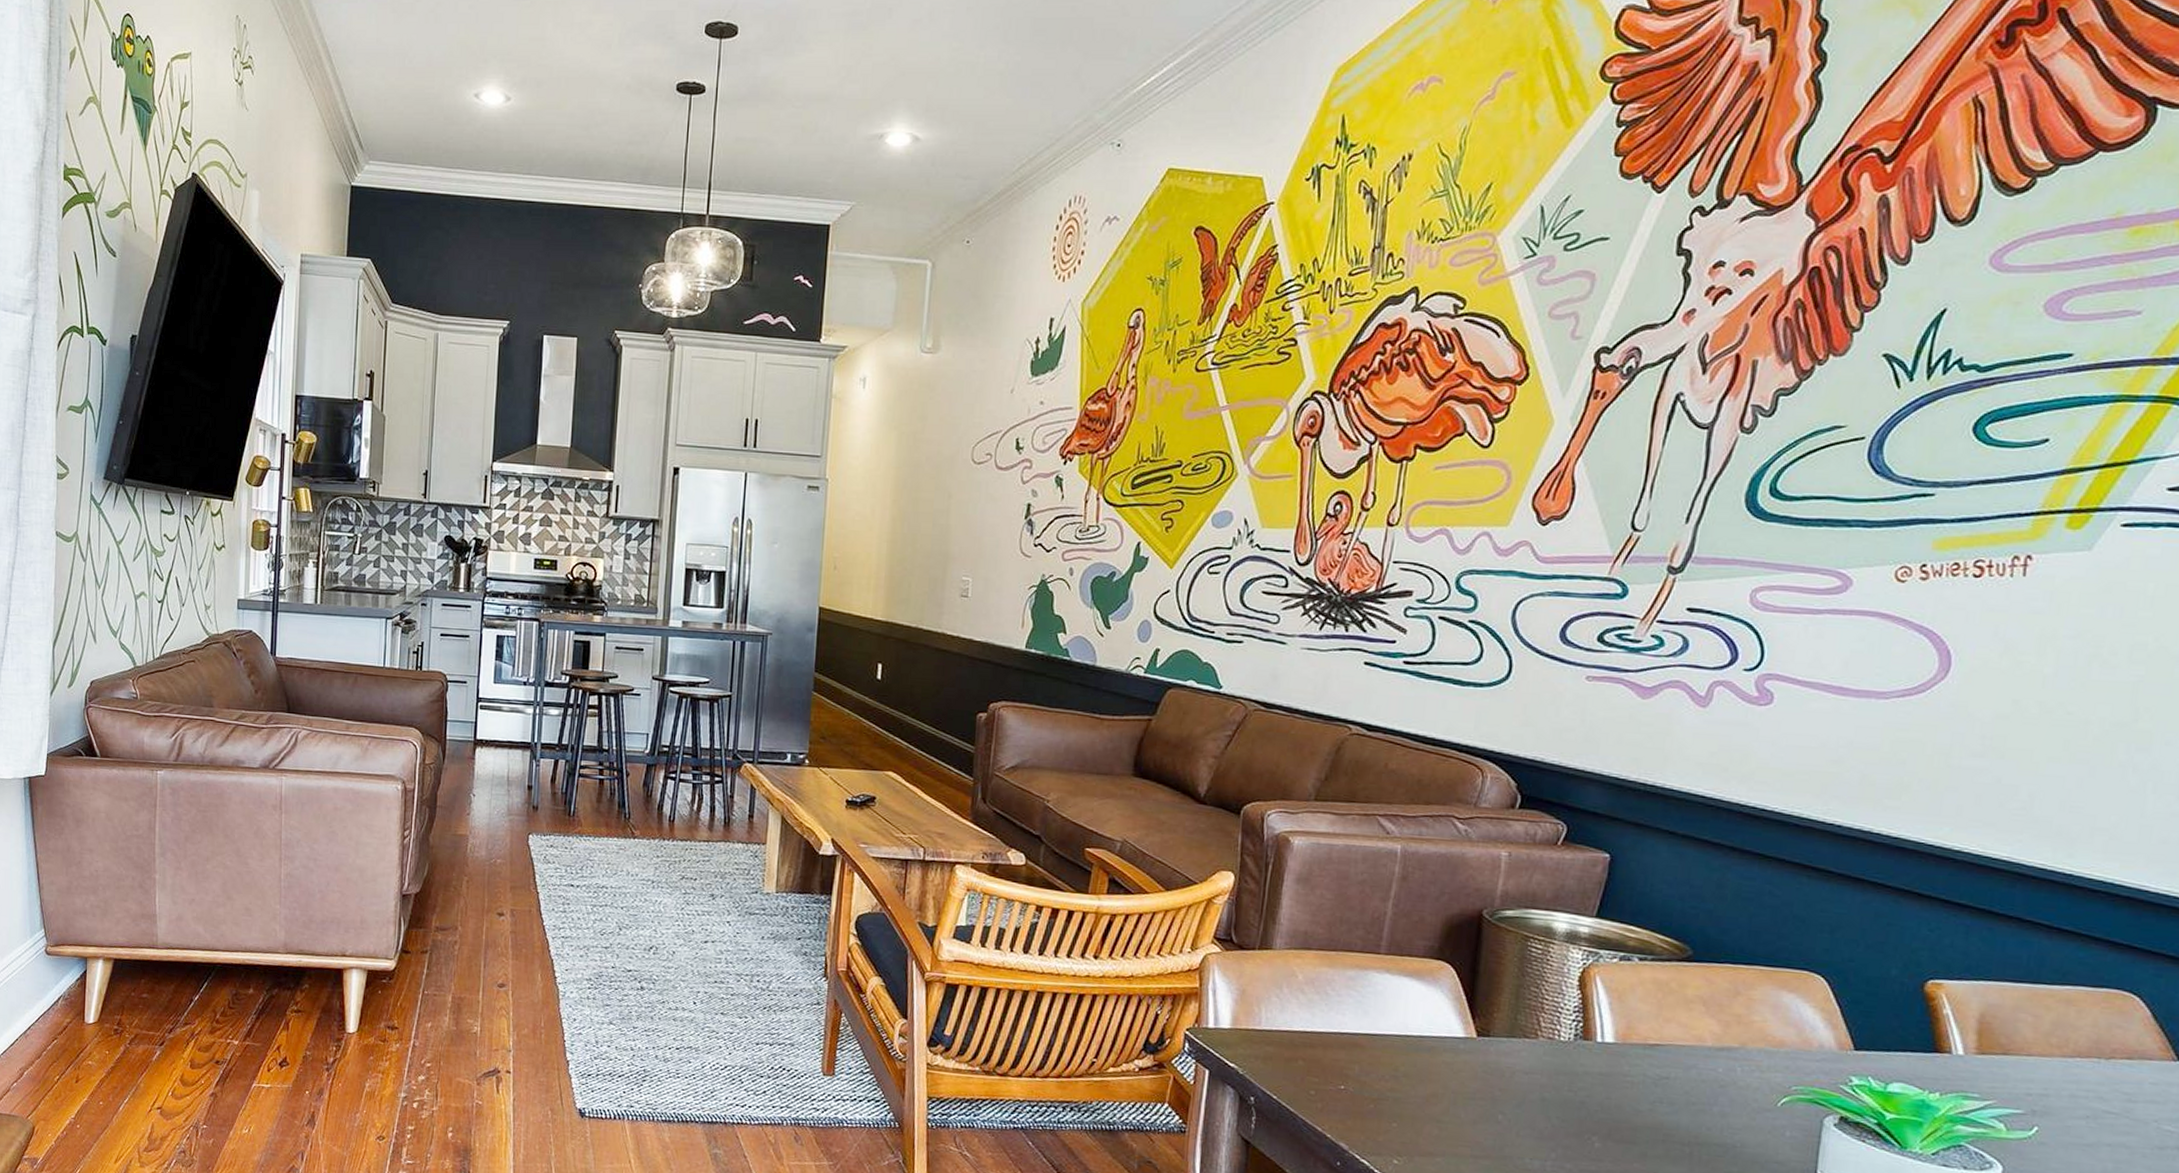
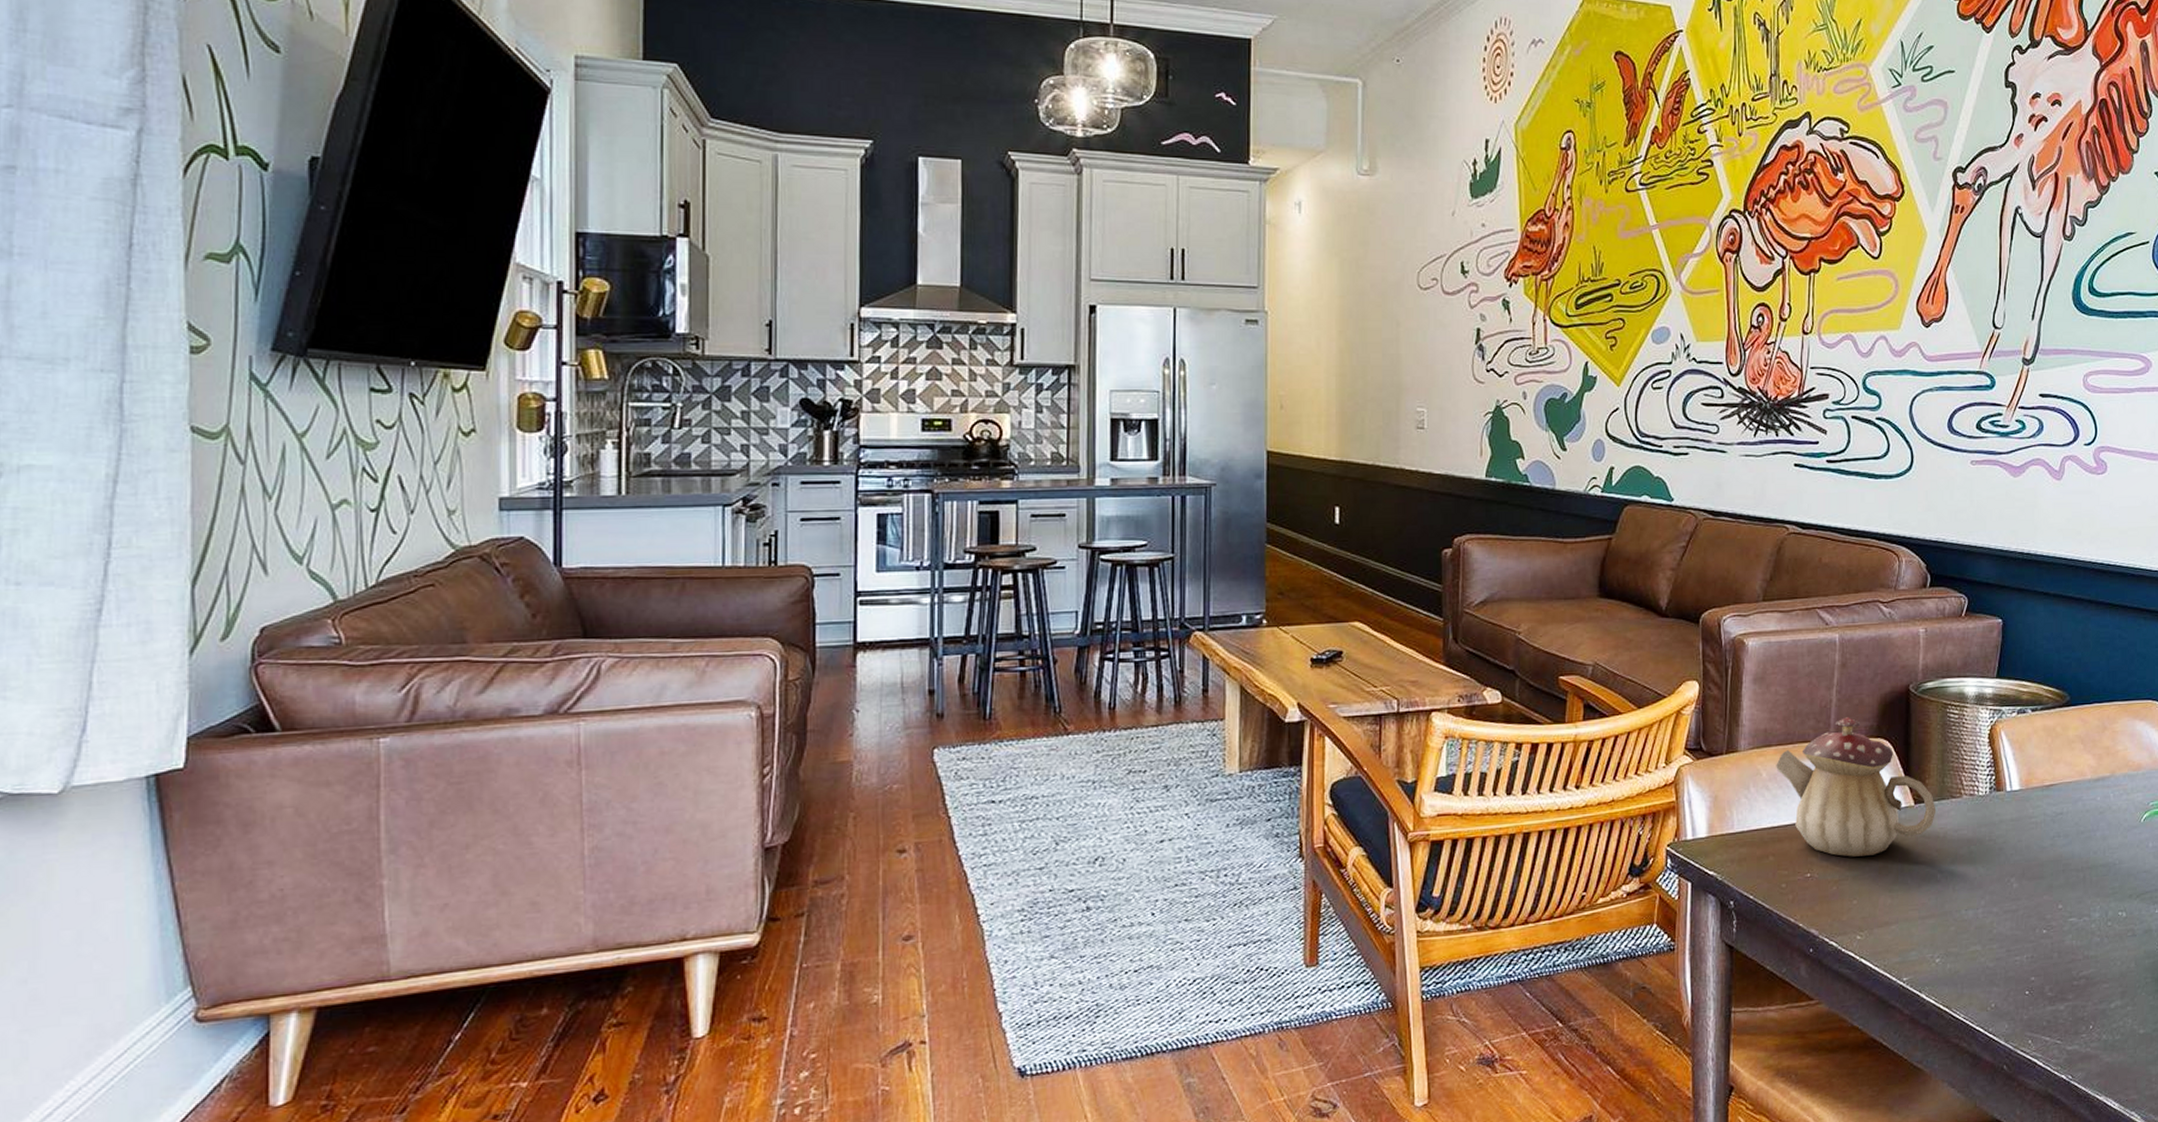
teapot: none [1314,933,1504,1081] -> present [1776,717,1937,857]

